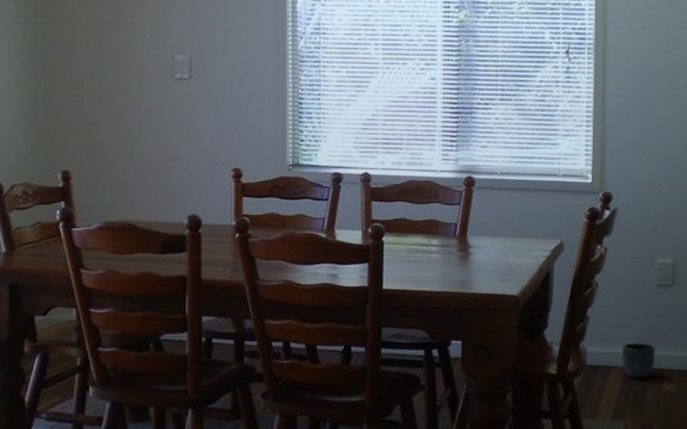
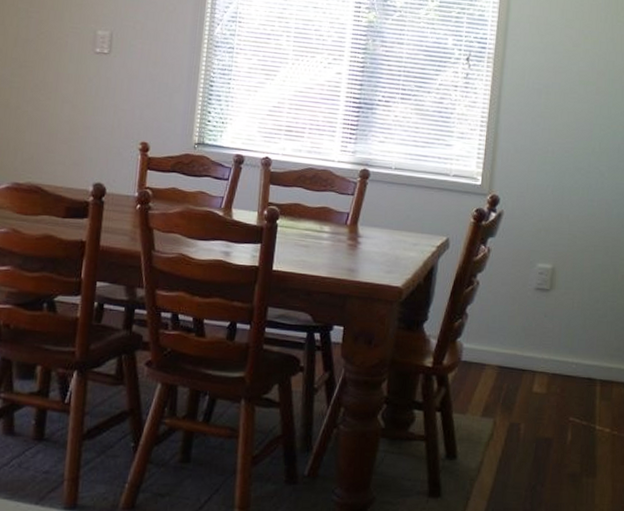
planter: present [623,342,656,379] -> none [496,342,530,379]

